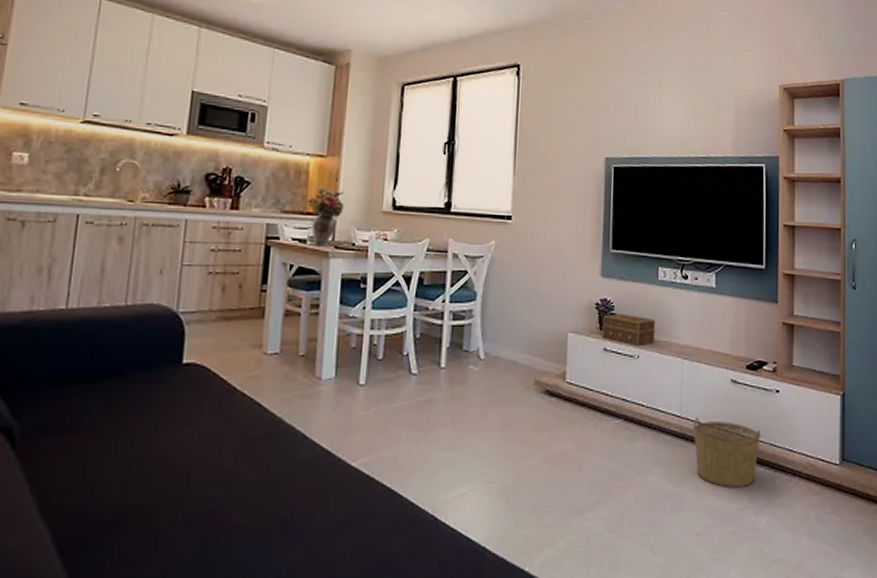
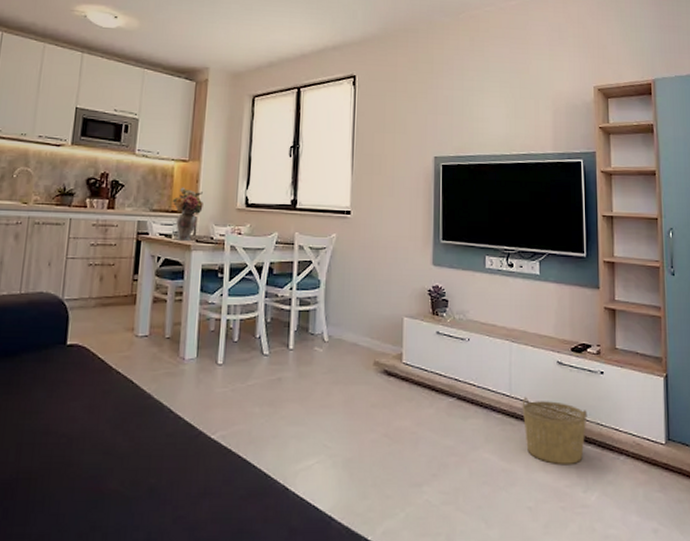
decorative box: present [601,313,656,347] -> none [434,299,484,330]

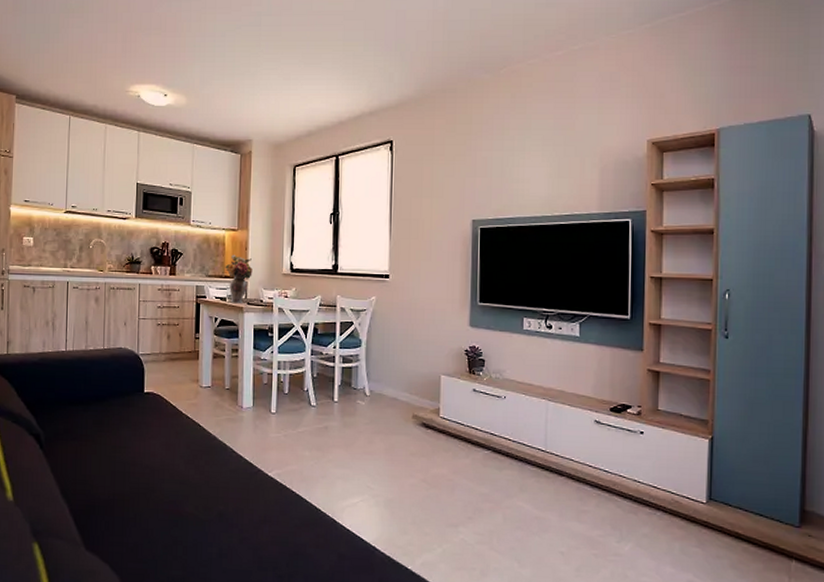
basket: present [522,397,587,464] -> none [557,452,624,516]

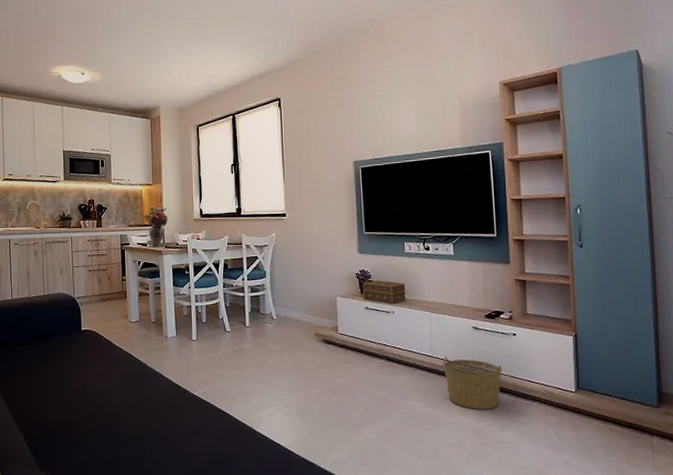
decorative box: none [471,359,521,389] -> present [363,280,406,305]
basket: none [557,452,624,516] -> present [443,356,502,410]

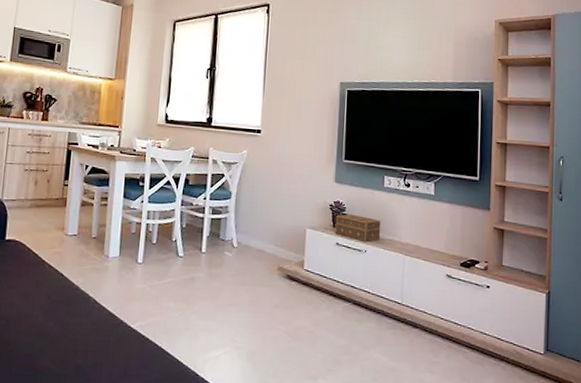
flower arrangement: present [144,205,168,248] -> none [99,103,127,152]
basket: present [443,356,502,410] -> none [412,305,472,367]

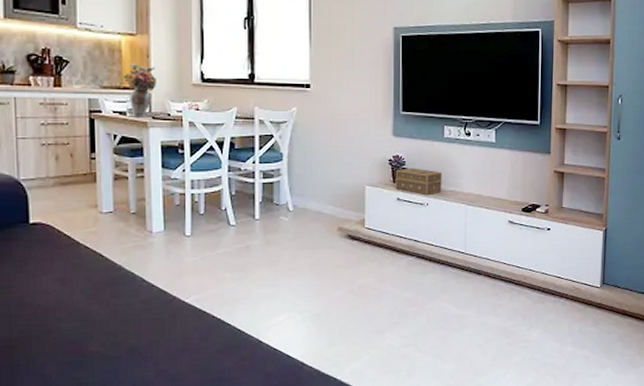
flower arrangement: none [99,103,127,152] -> present [123,62,157,117]

